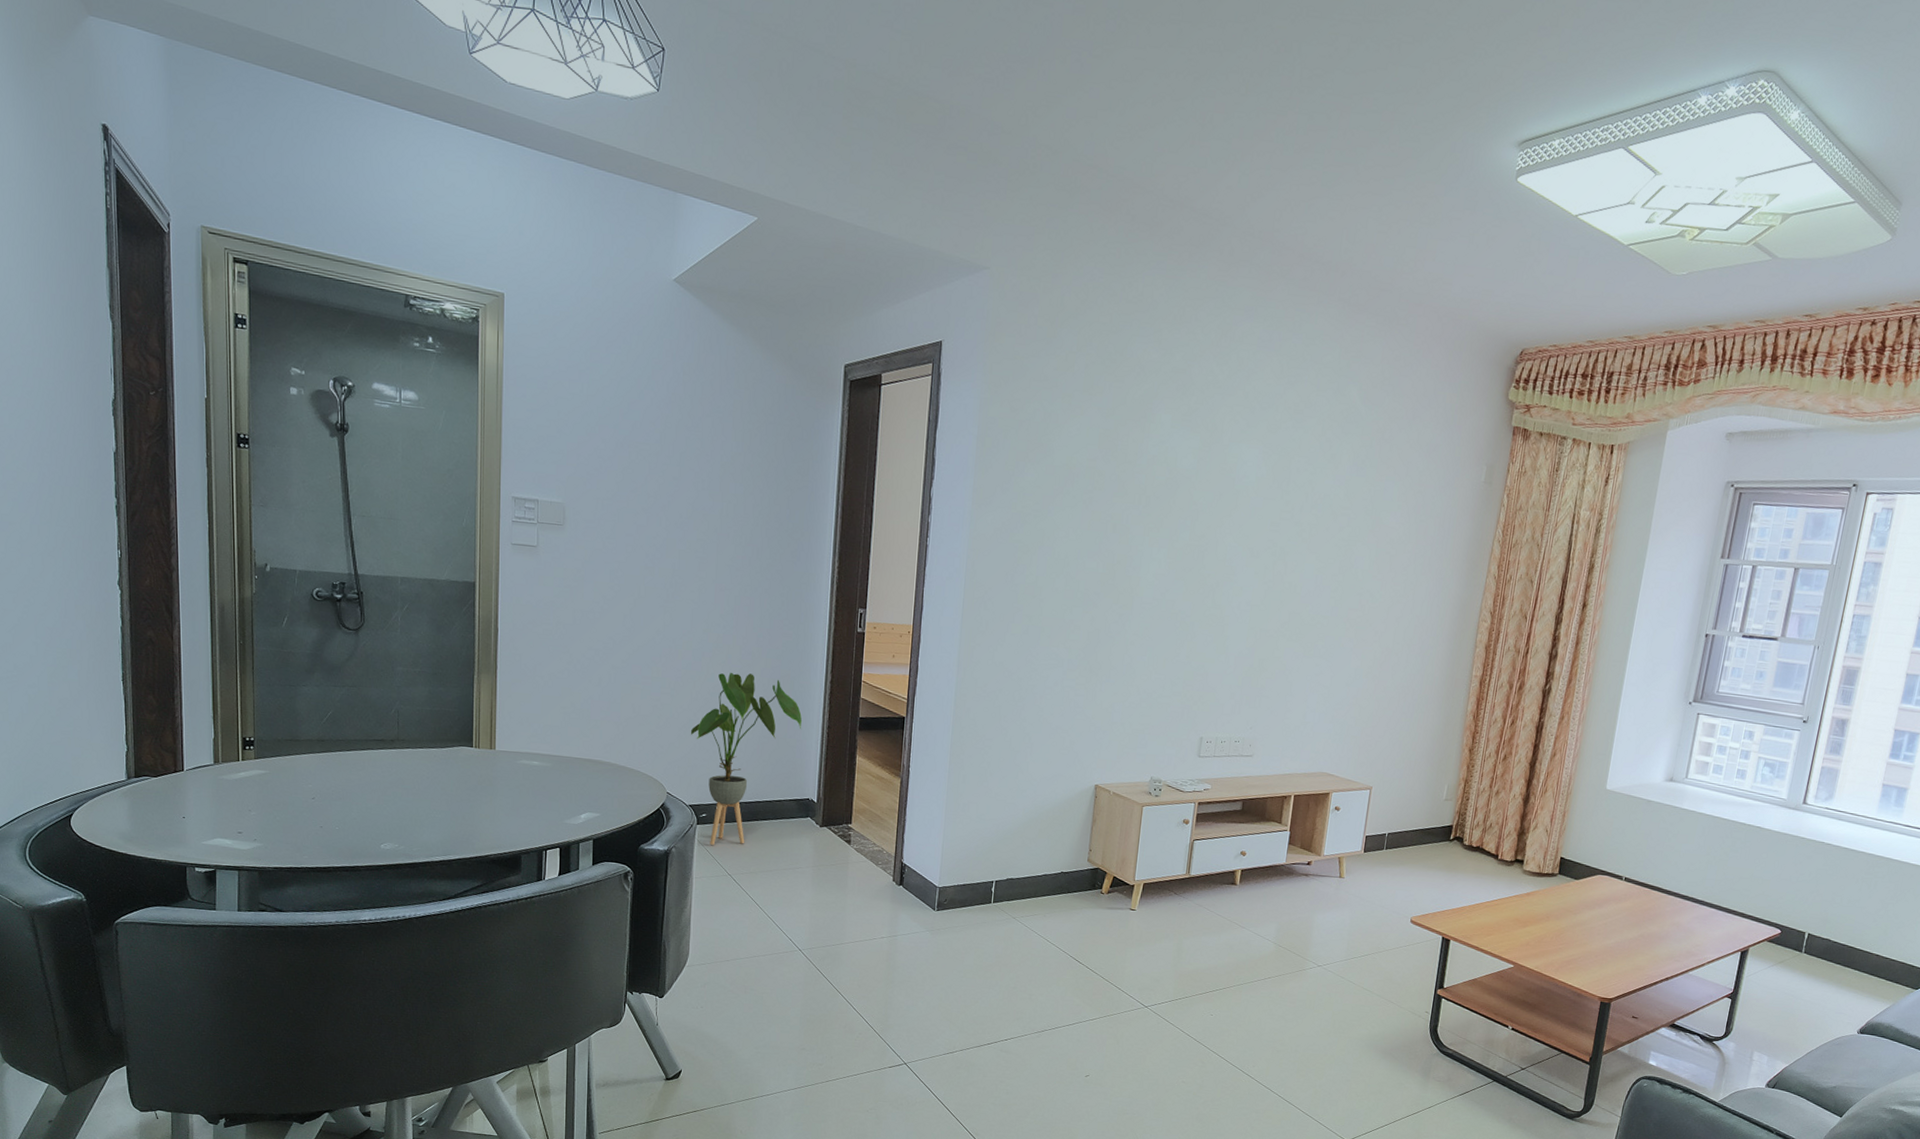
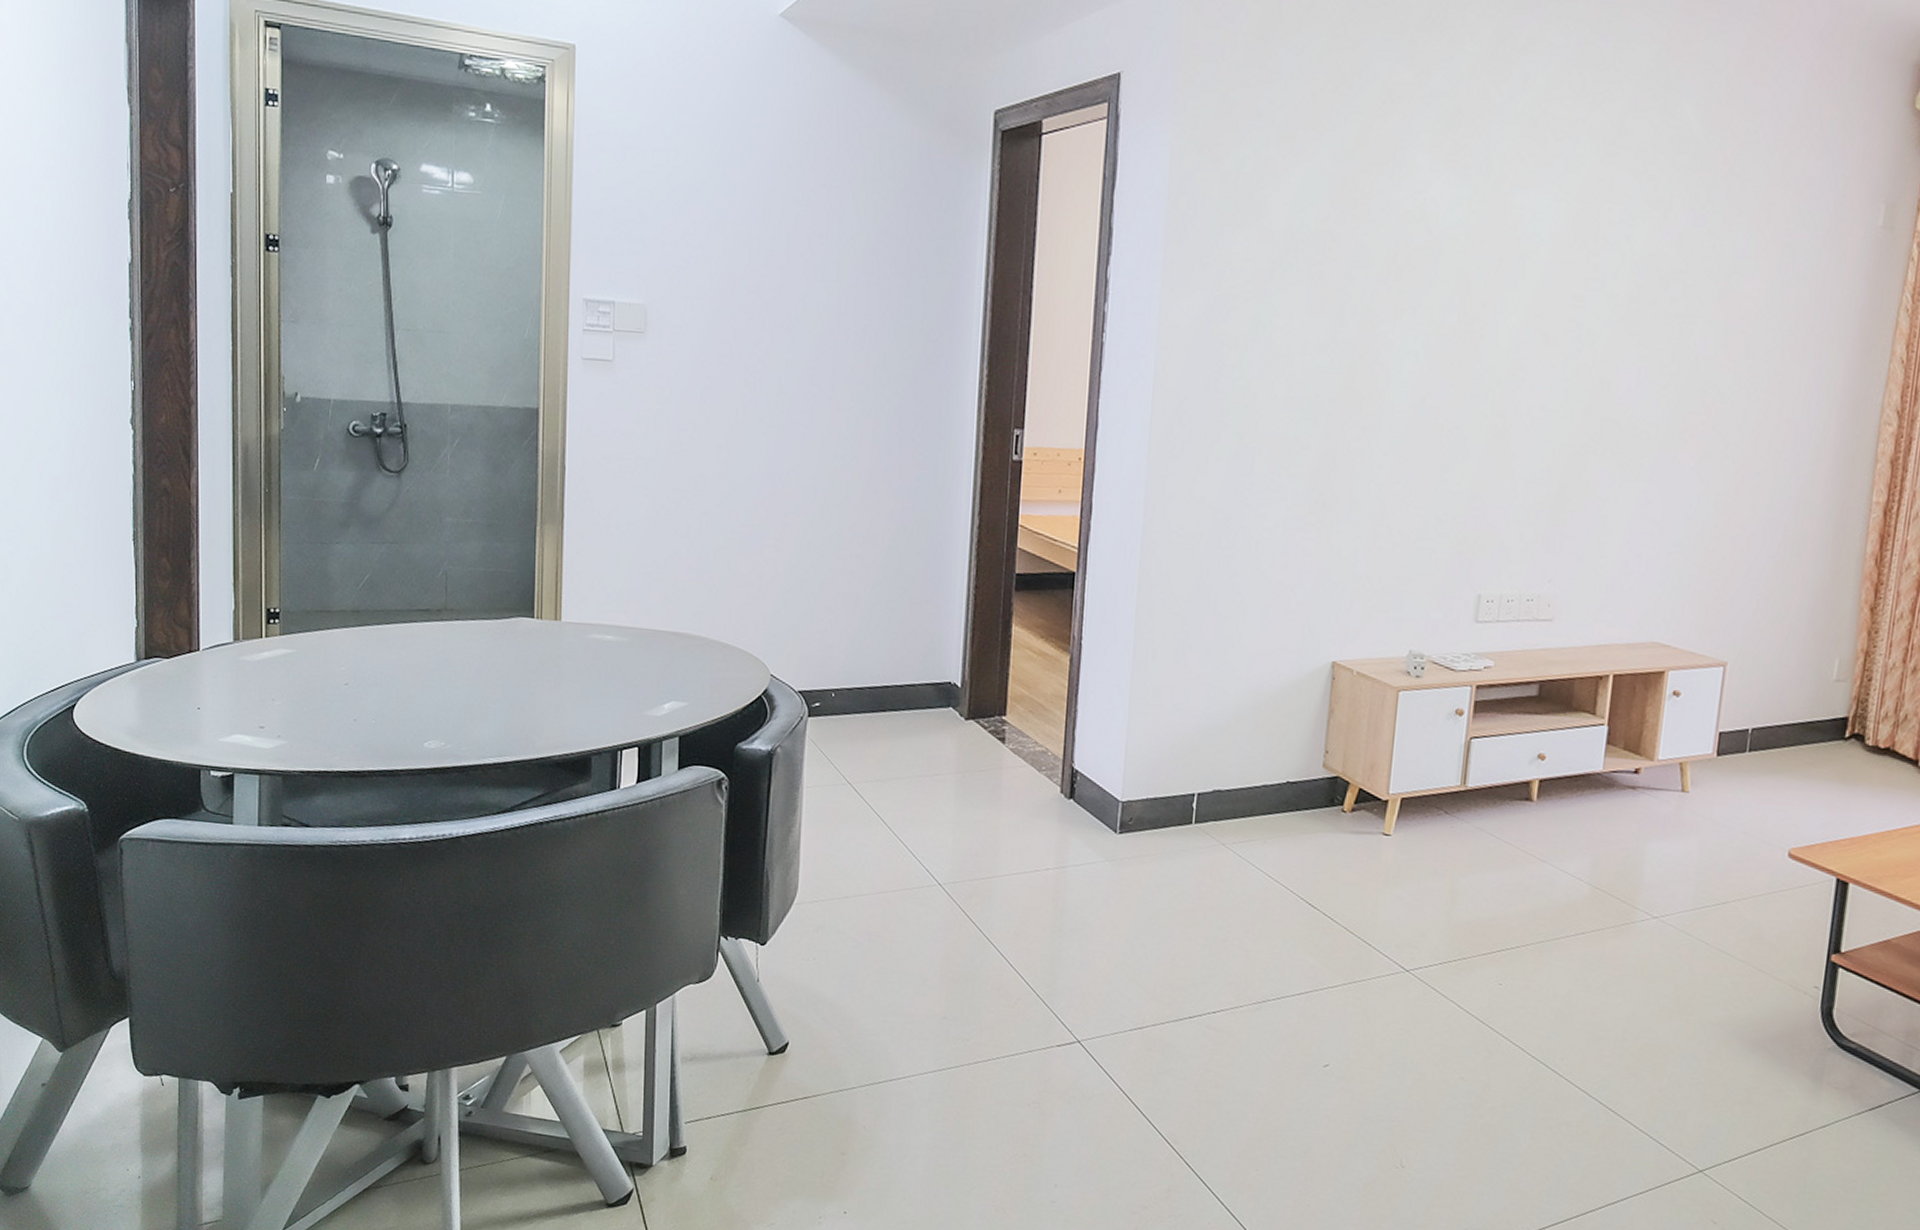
house plant: present [691,673,802,845] -> none [801,517,941,744]

